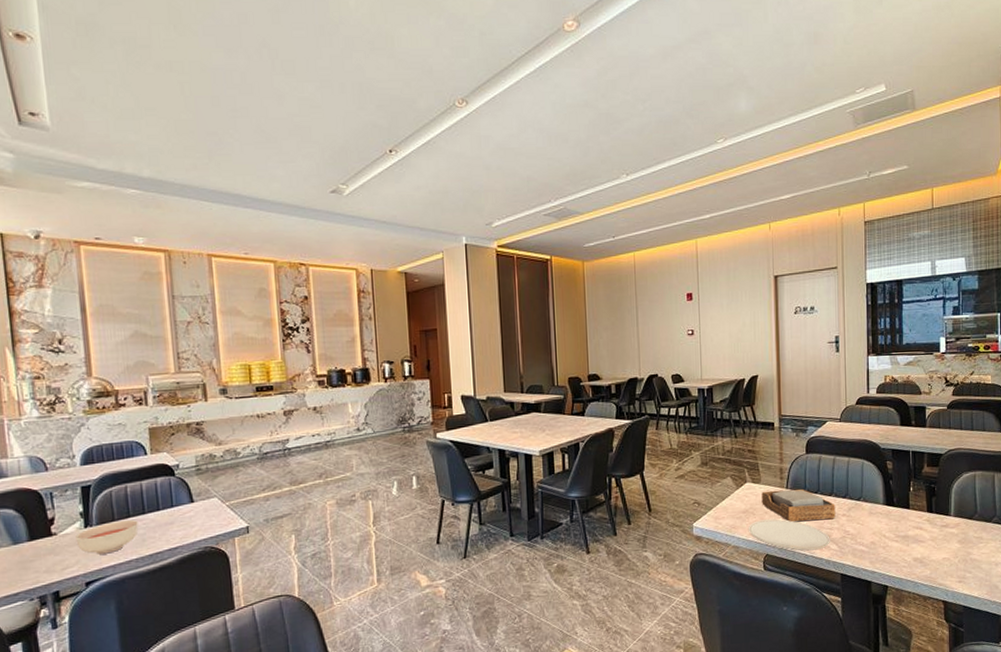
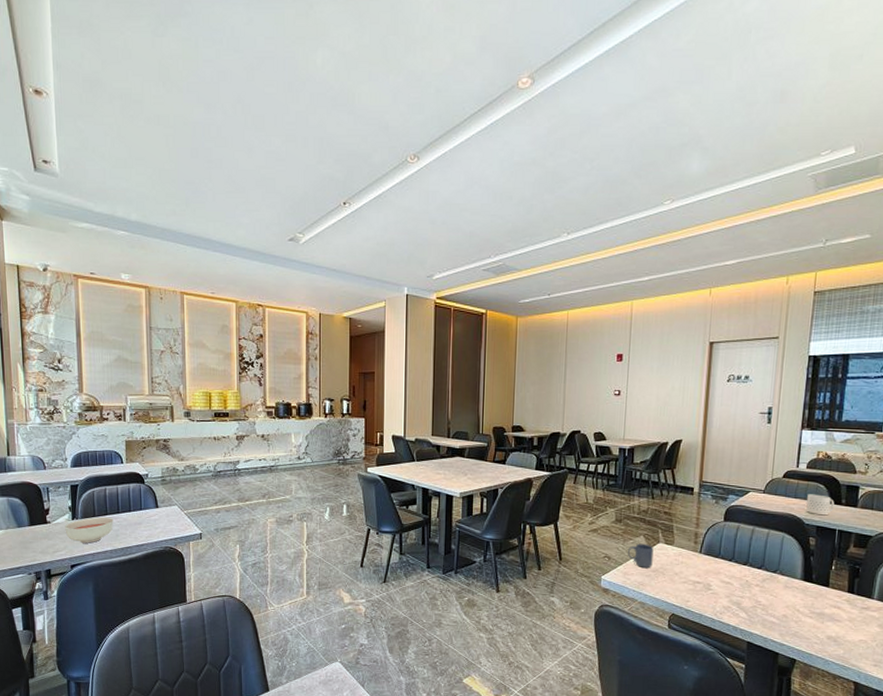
cup: none [716,484,742,510] -> present [627,543,654,568]
plate: present [748,519,830,551] -> none [656,580,740,616]
napkin holder: present [761,489,836,522] -> none [673,553,749,588]
mug: none [880,418,905,439] -> present [806,494,835,516]

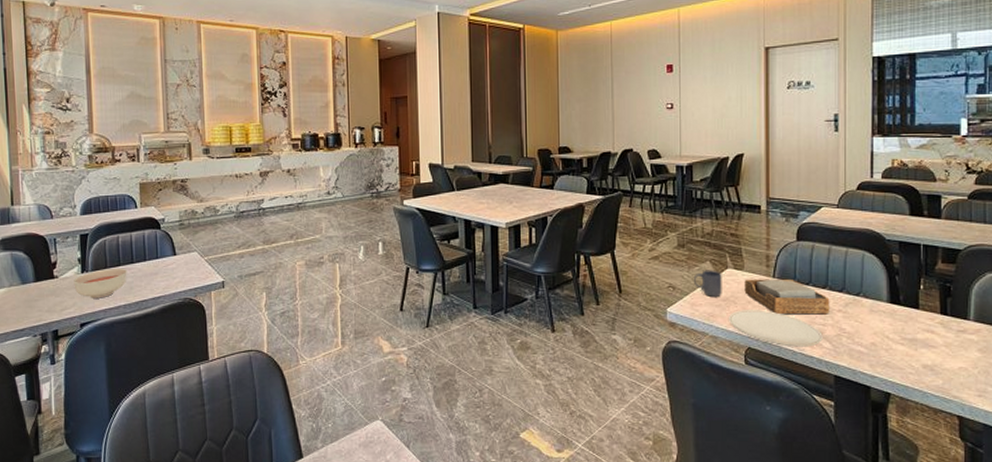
plate: none [656,580,740,616] -> present [728,310,823,347]
napkin holder: none [673,553,749,588] -> present [744,278,830,315]
mug: present [806,494,835,516] -> none [886,206,916,230]

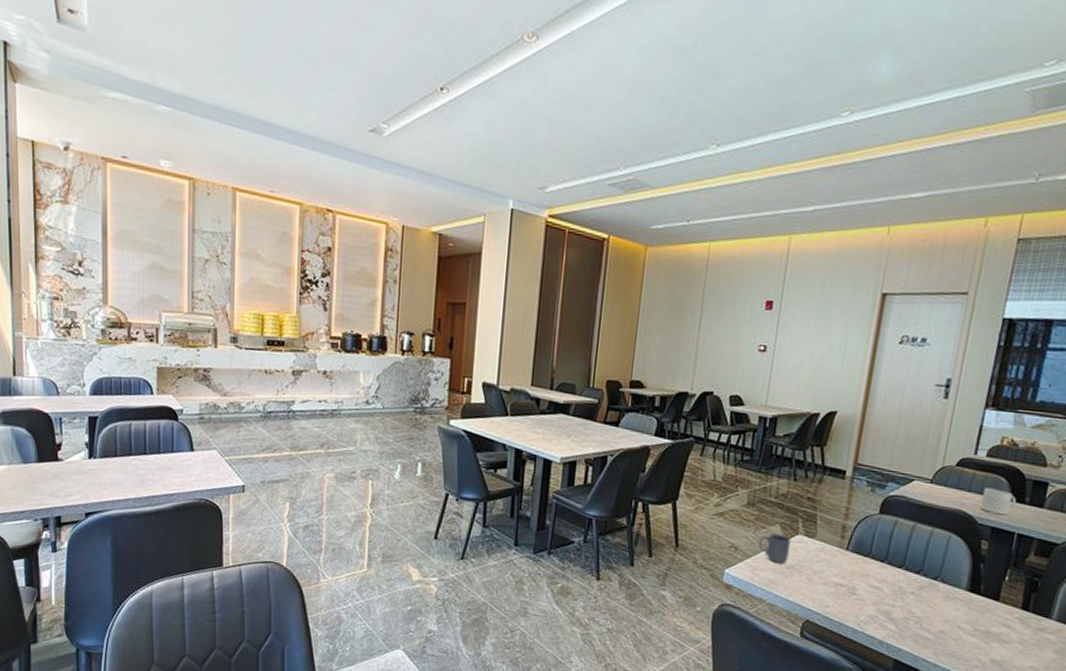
bowl: present [73,268,127,299] -> none [80,457,139,488]
plate: present [728,310,823,347] -> none [789,580,890,627]
napkin holder: present [744,278,830,315] -> none [812,548,904,596]
mug: none [886,206,916,230] -> present [980,488,1017,516]

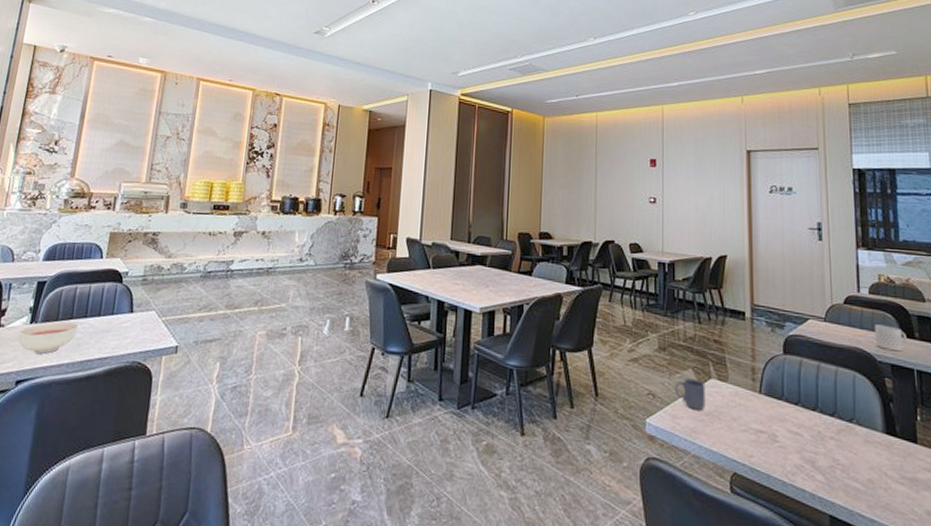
bowl: none [80,457,139,488] -> present [19,321,79,354]

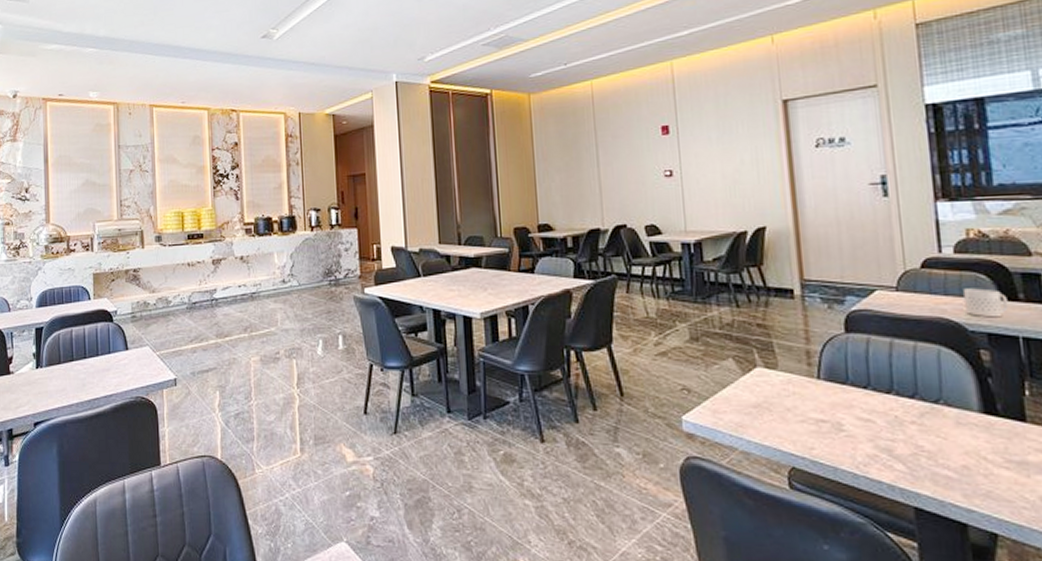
bowl: present [19,321,79,354] -> none [28,363,80,396]
cup: present [674,378,705,410] -> none [713,369,752,402]

